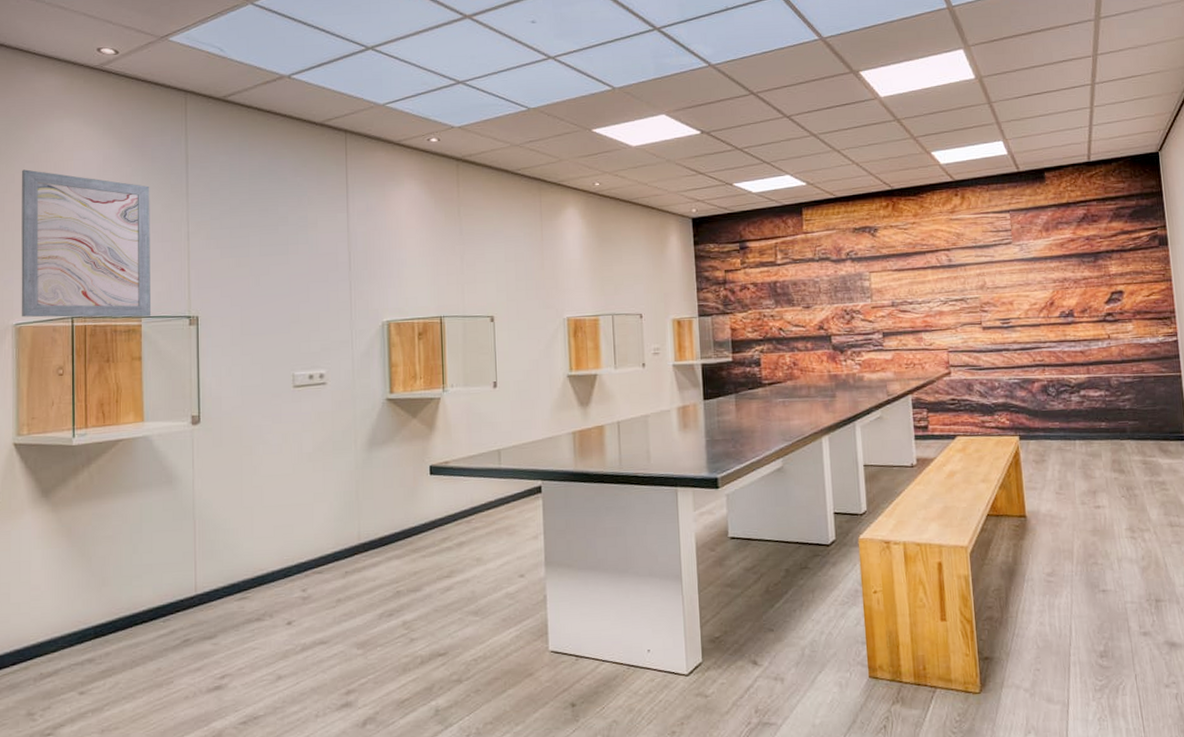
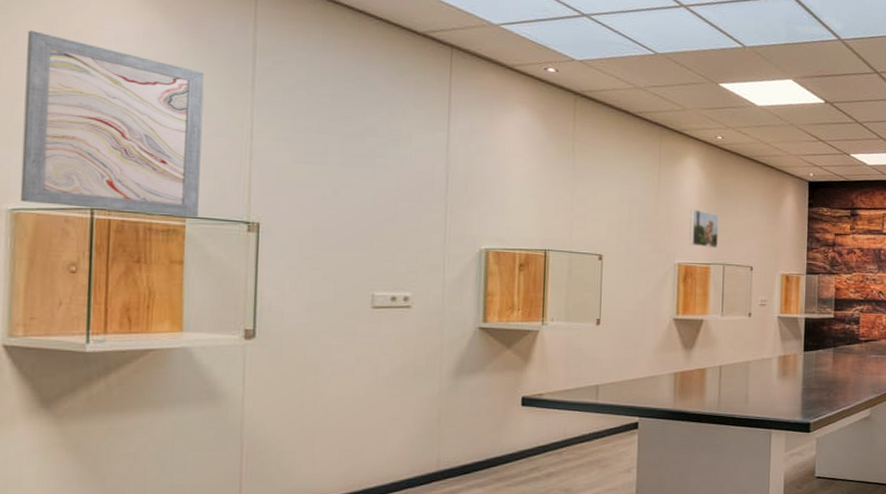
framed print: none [575,261,605,299] -> present [689,209,719,249]

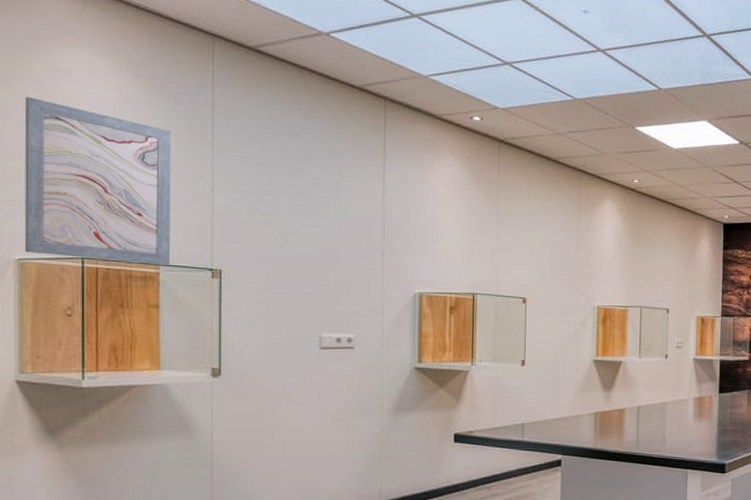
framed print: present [689,209,719,249] -> none [608,253,636,291]

